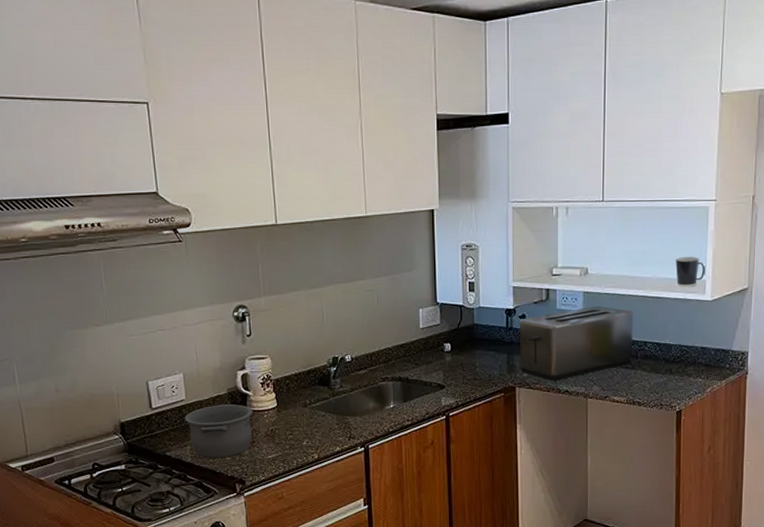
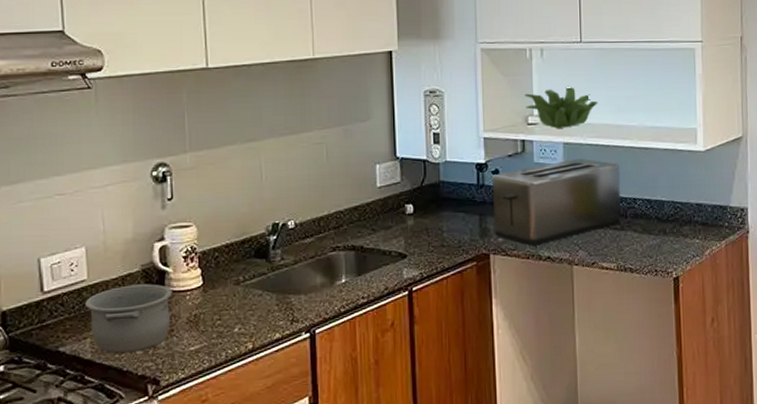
plant: none [550,242,617,279] -> present [524,87,598,128]
mug: present [676,257,705,287] -> none [663,103,695,136]

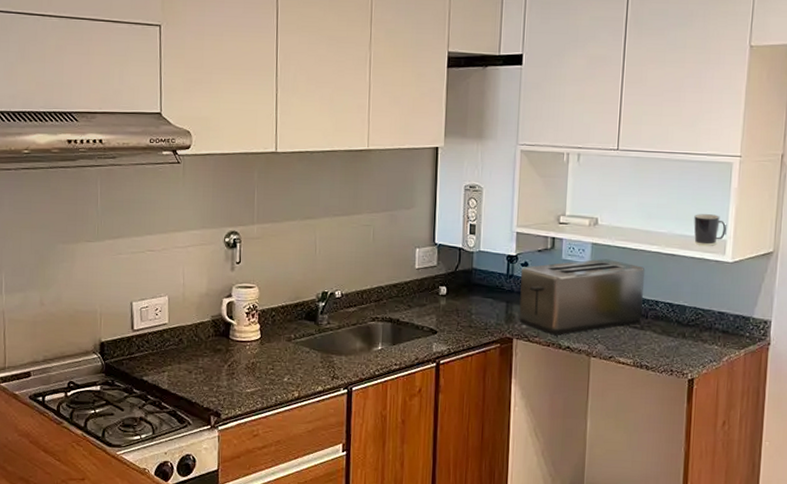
cooking pot: present [85,284,172,354] -> none [165,331,235,388]
plant: present [524,87,598,128] -> none [558,191,630,230]
mug: none [663,103,695,136] -> present [693,214,726,246]

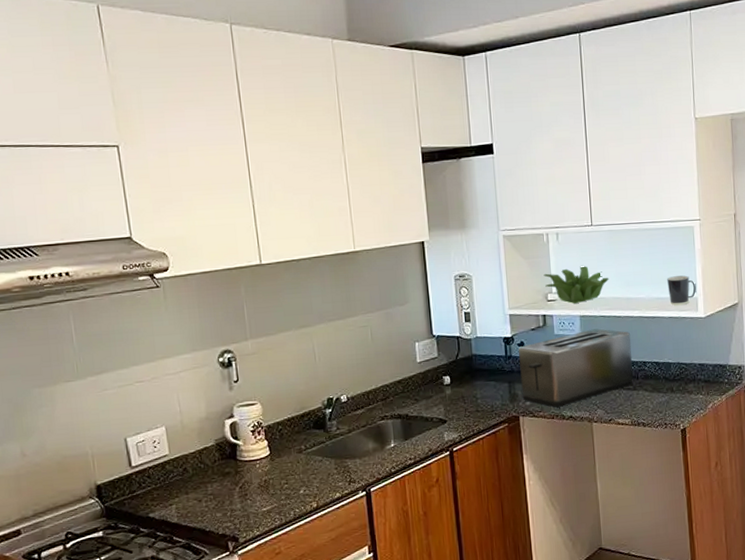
plant: none [558,191,630,230] -> present [543,266,609,303]

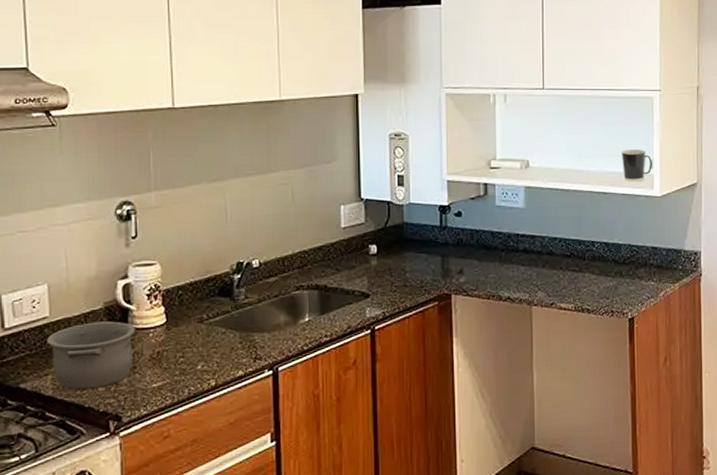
cooking pot: none [169,455,245,517] -> present [47,321,135,391]
toaster: present [518,328,633,408] -> none [455,202,580,287]
plant: present [543,266,609,303] -> none [488,132,559,172]

